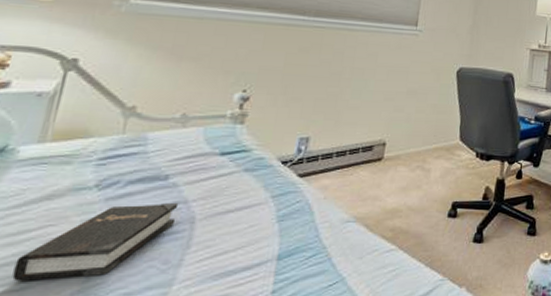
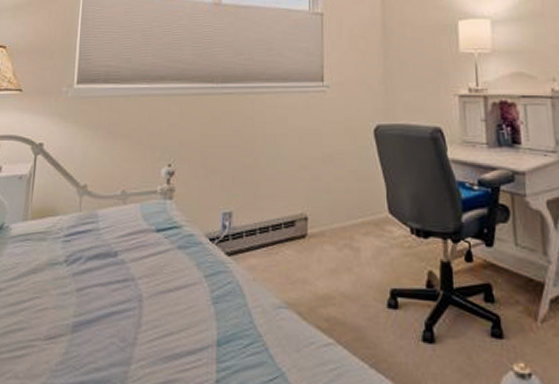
hardback book: present [12,204,179,282] -> none [16,280,128,349]

